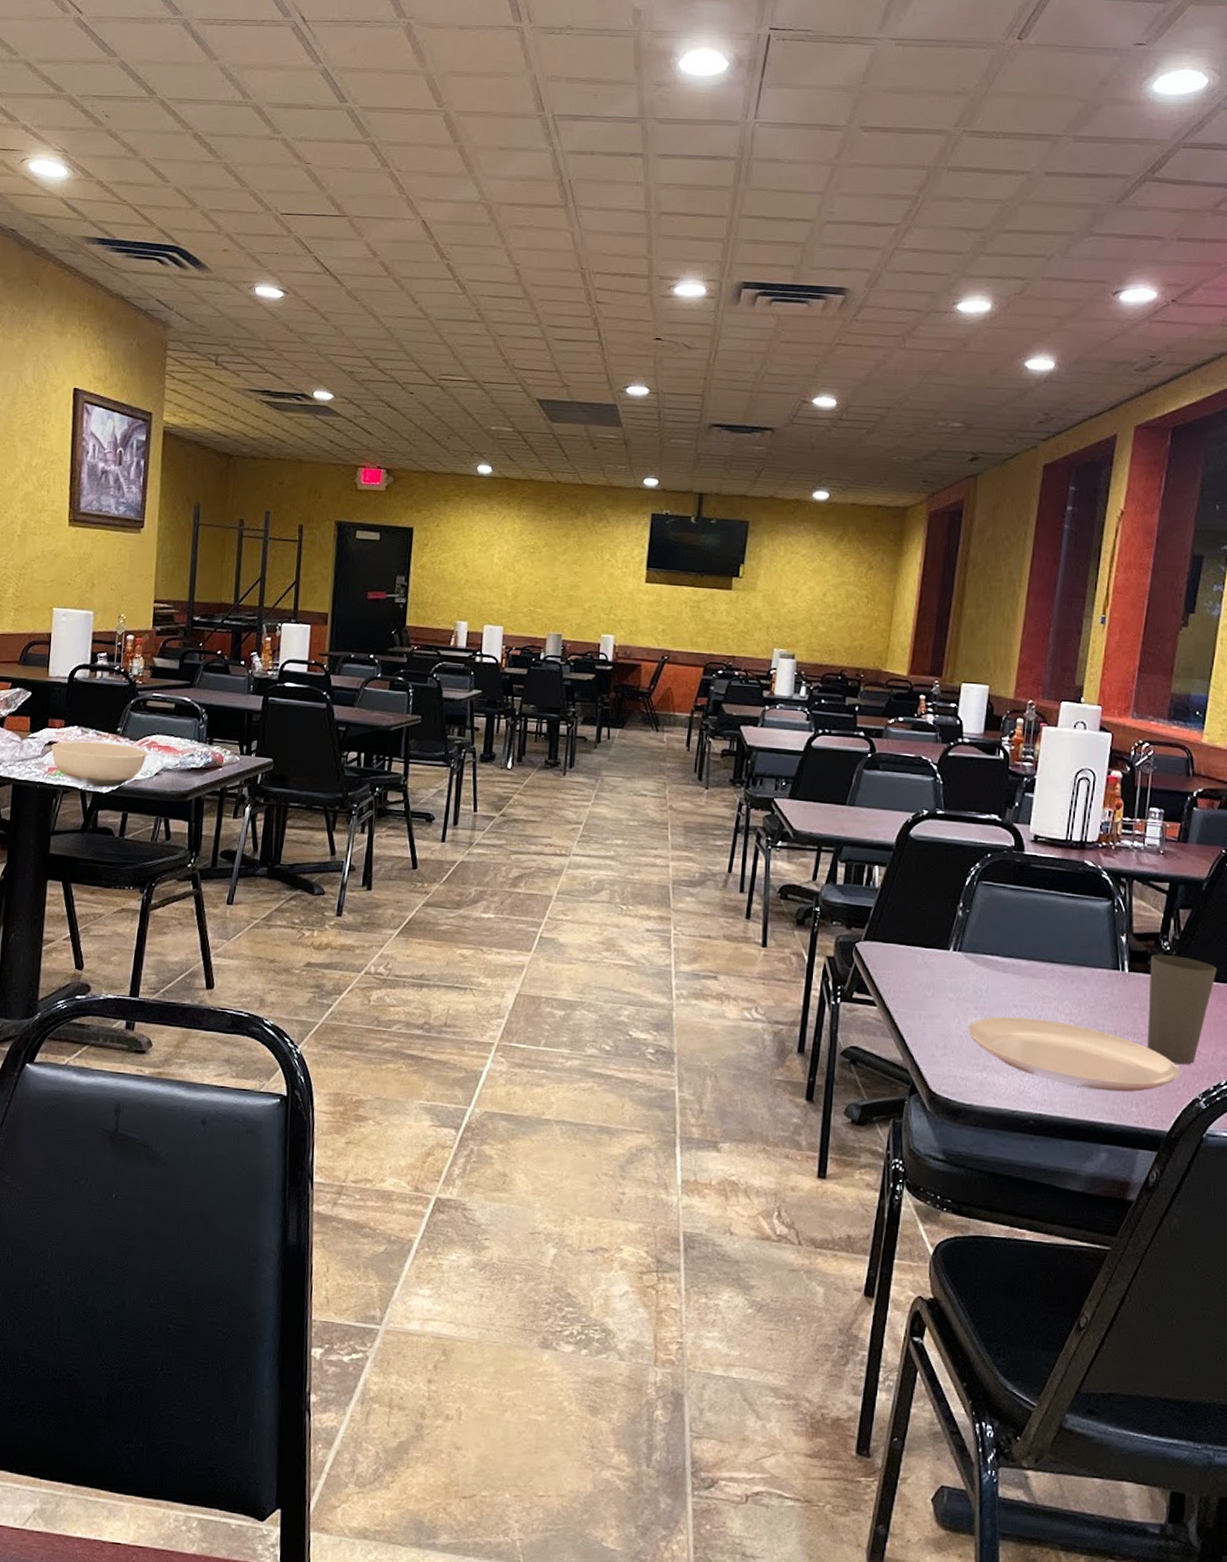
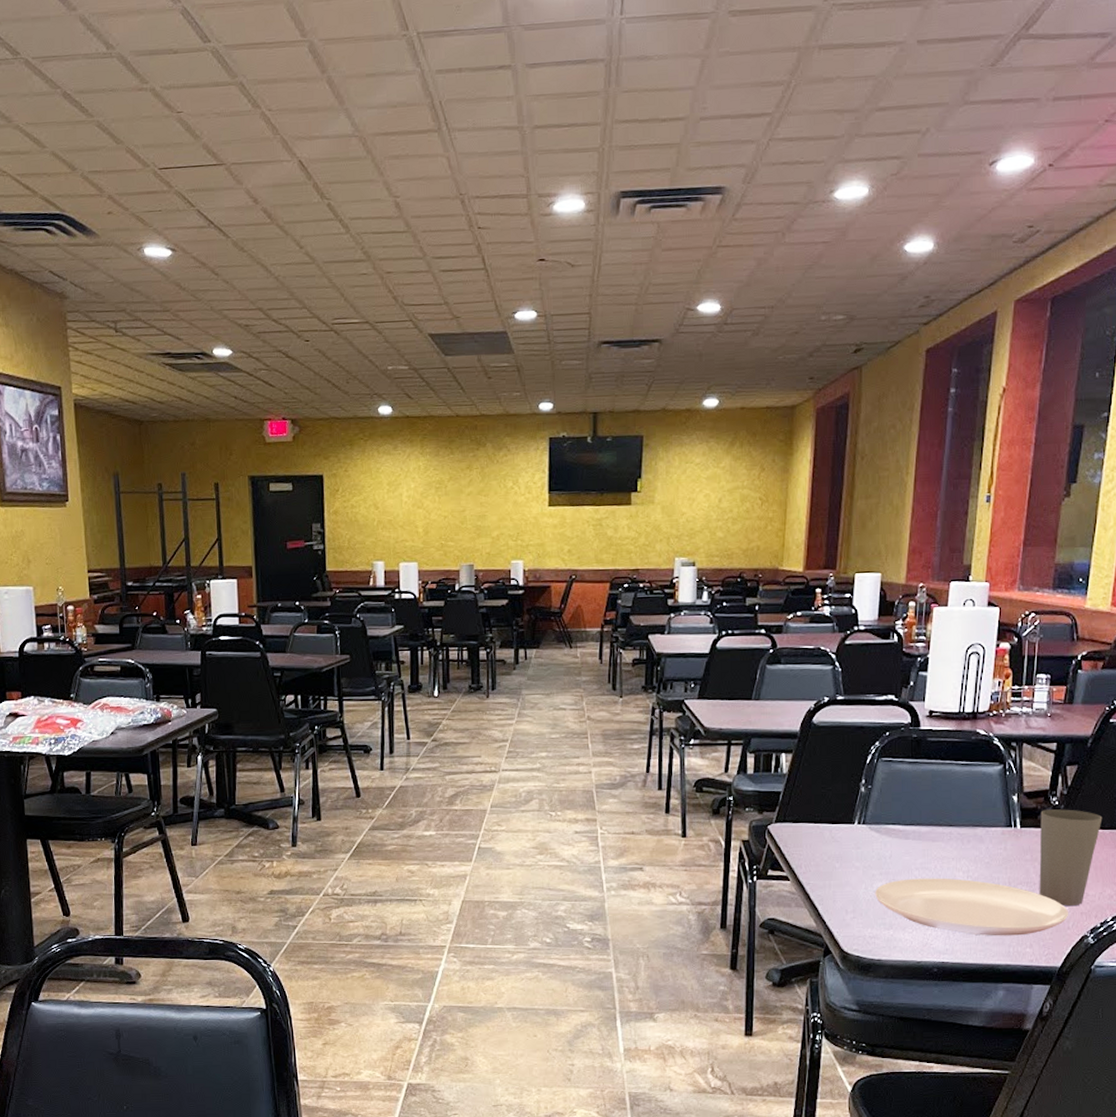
bowl: present [51,741,147,788] -> none [12,708,101,751]

